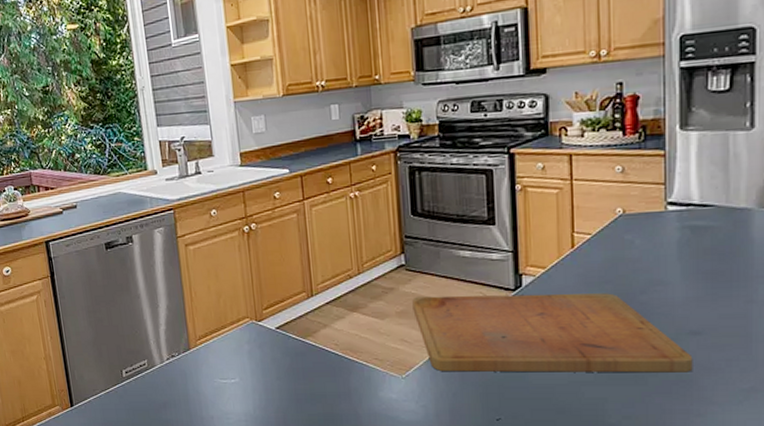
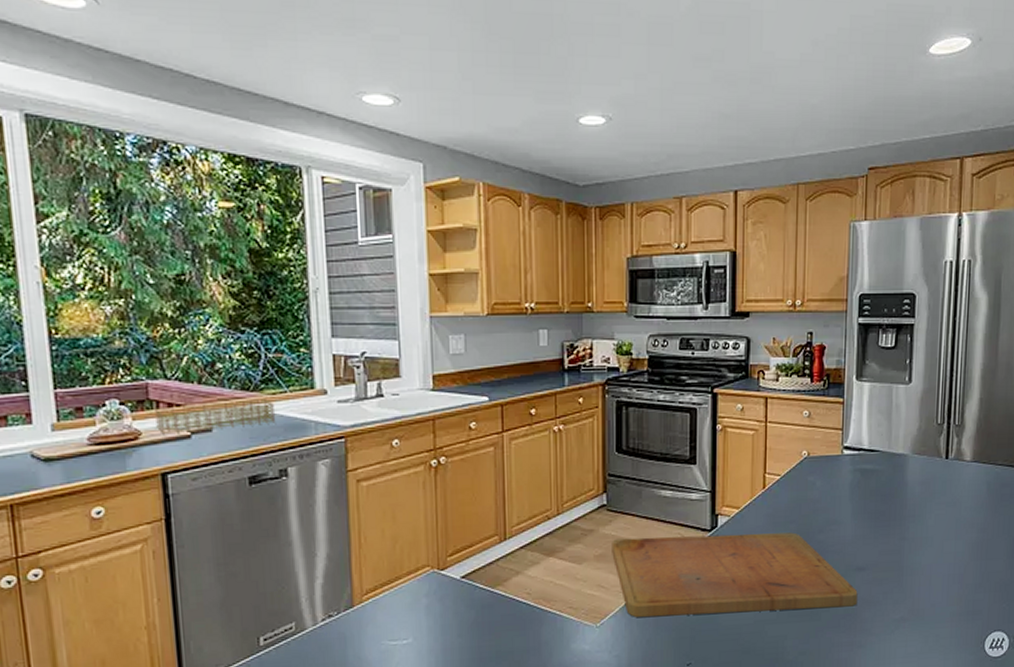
dish rack: none [37,180,120,212] -> present [155,399,275,435]

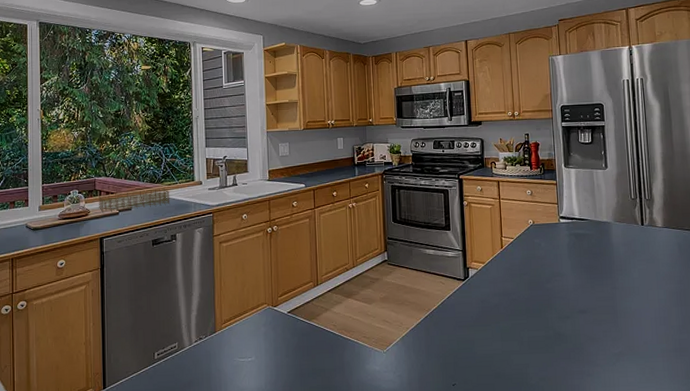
cutting board: present [612,532,858,618] -> none [392,282,583,346]

